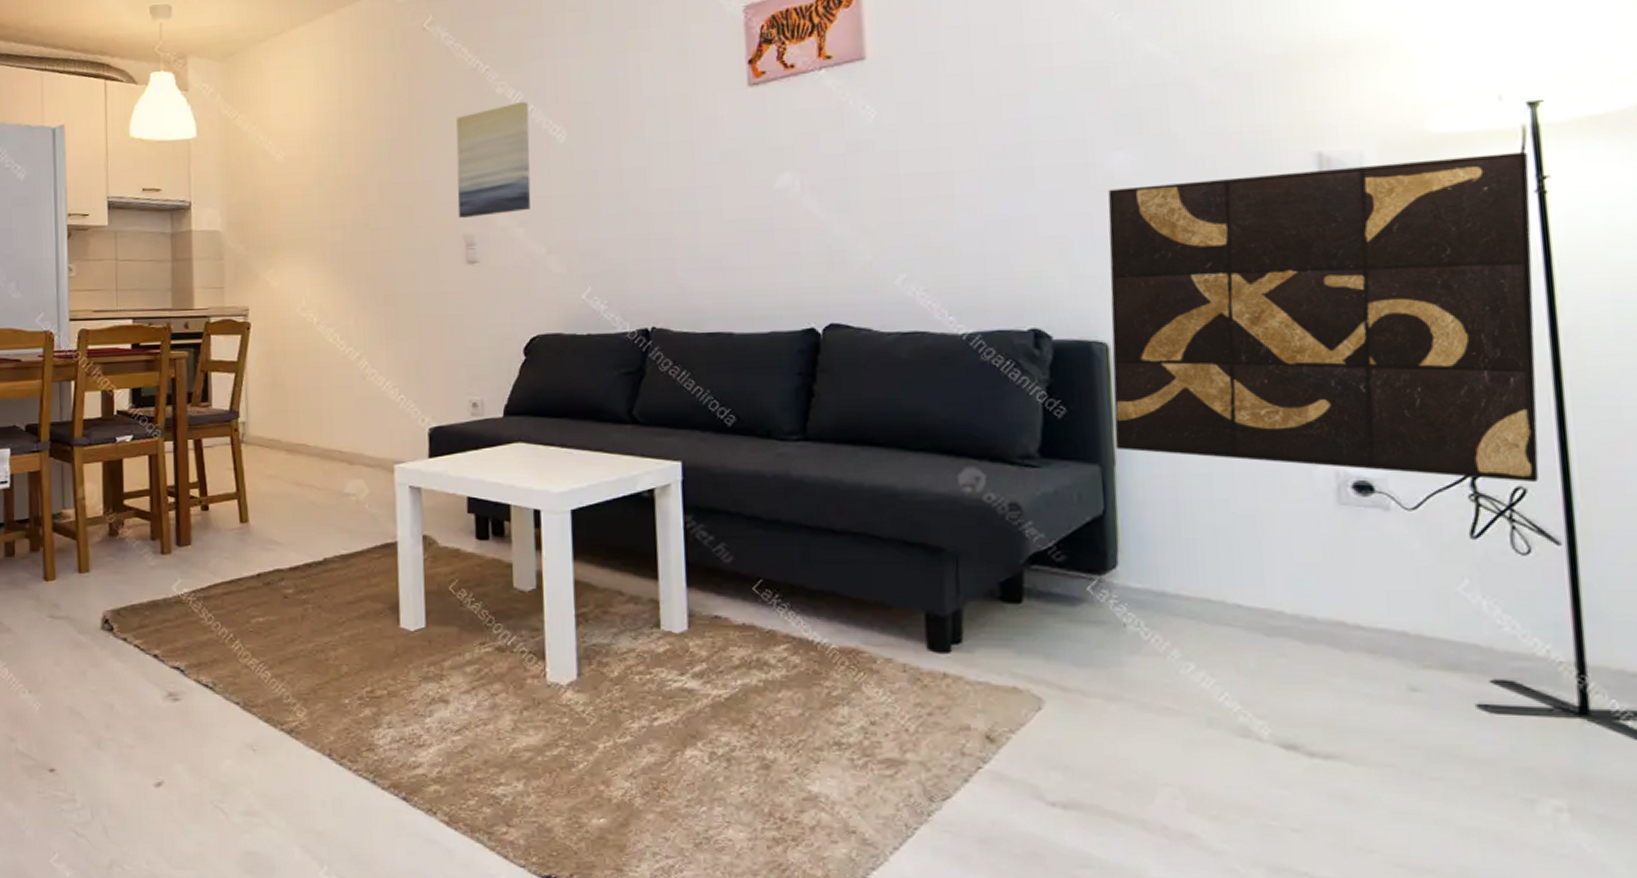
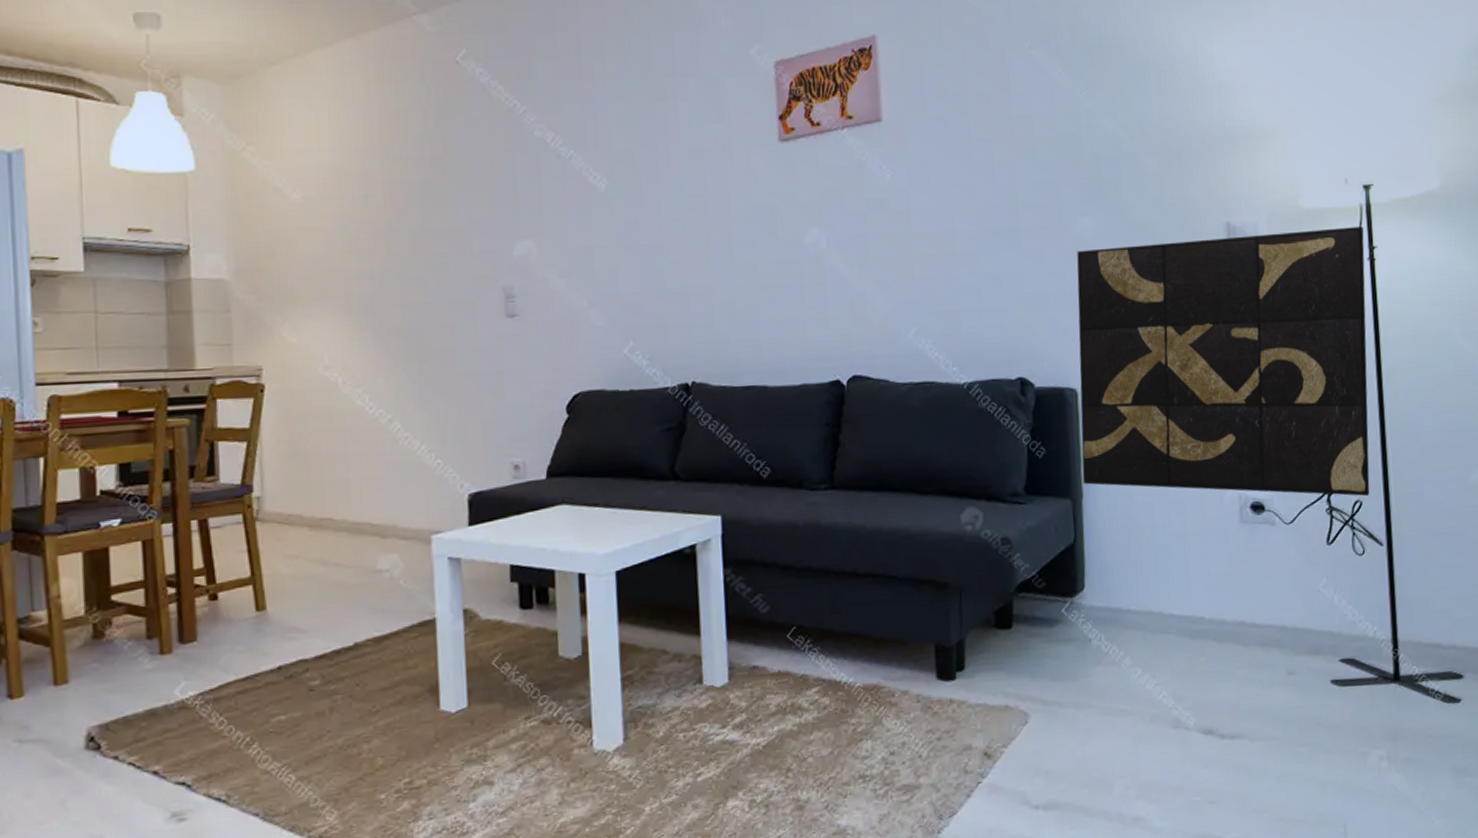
wall art: present [456,101,531,218] -> none [493,146,572,268]

